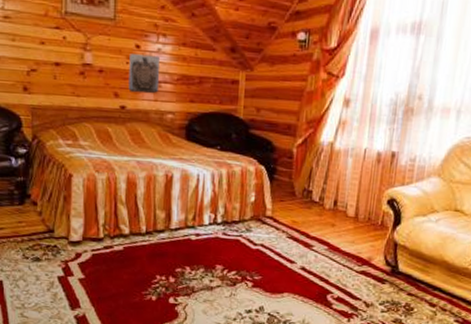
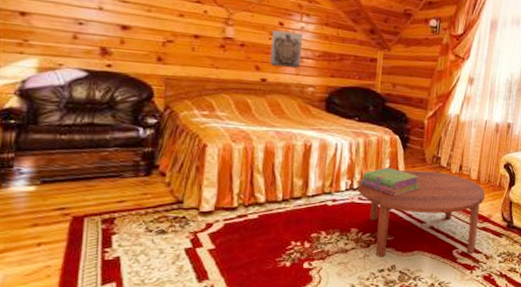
coffee table: none [222,204,365,299] -> present [358,169,486,258]
stack of books: none [224,200,289,232] -> present [360,167,420,196]

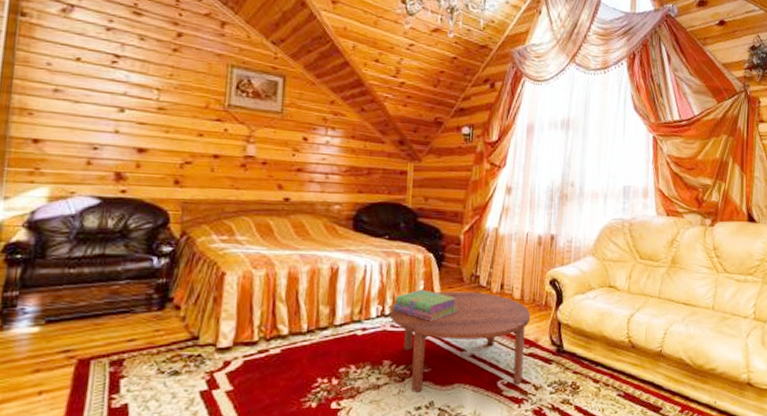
wall sculpture: present [270,30,303,69] -> none [293,146,328,186]

